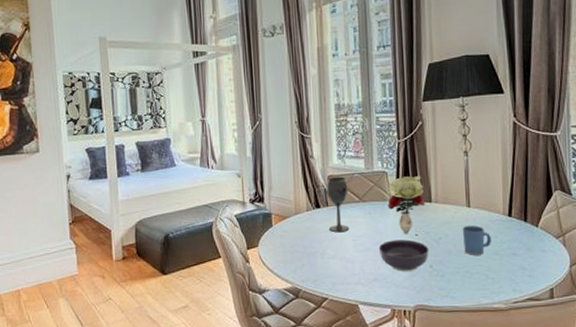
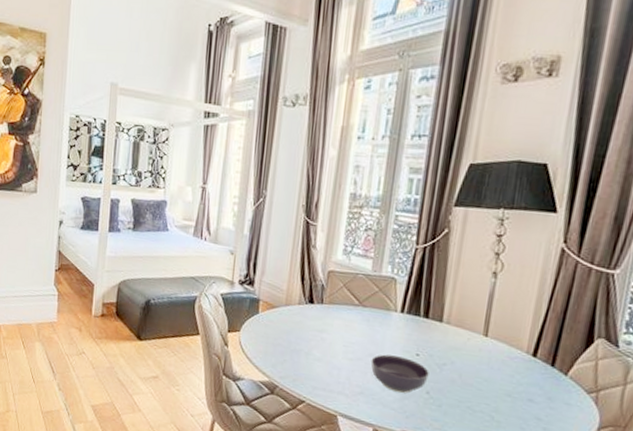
wine glass: present [326,176,349,233] -> none [320,272,349,335]
flower bouquet: present [387,176,425,234] -> none [390,287,436,352]
mug: present [462,225,491,255] -> none [470,356,506,393]

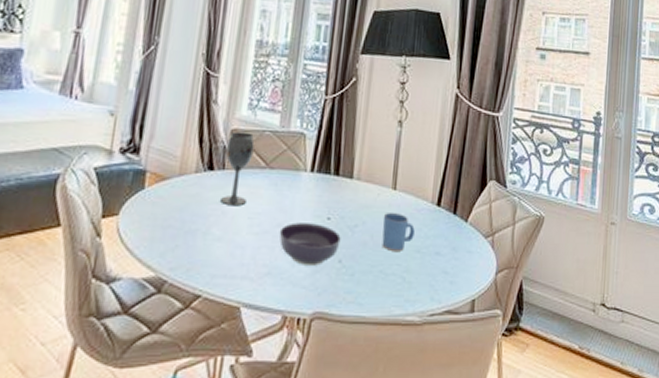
wine glass: none [320,272,349,335] -> present [221,131,255,207]
mug: none [470,356,506,393] -> present [382,213,415,251]

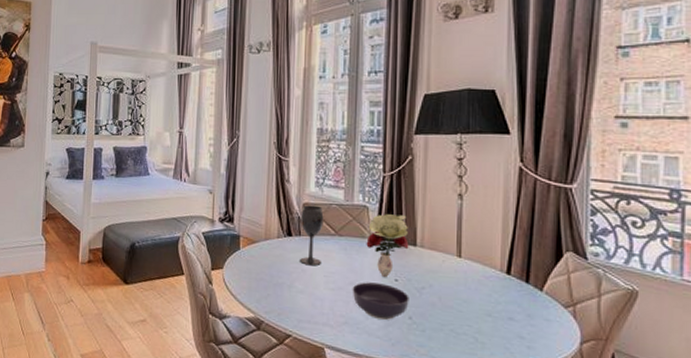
flower bouquet: none [299,142,346,217] -> present [366,214,409,278]
mug: present [382,213,415,251] -> none [449,278,484,314]

